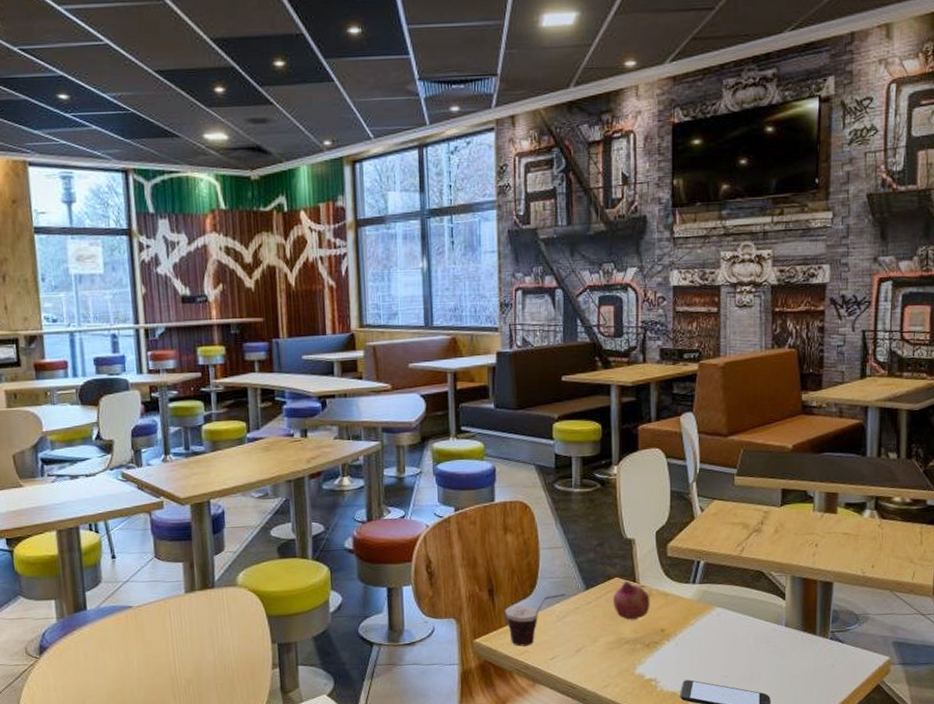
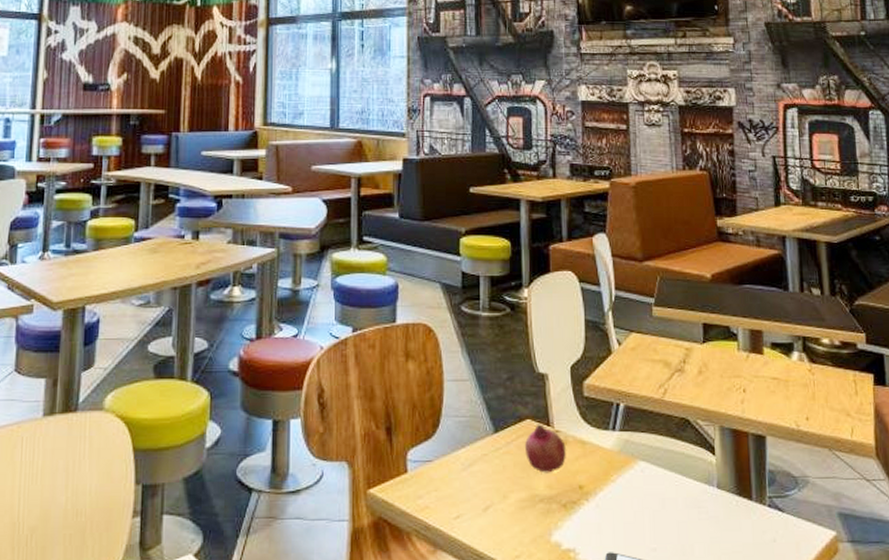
cup: present [505,594,566,646] -> none [404,436,472,501]

